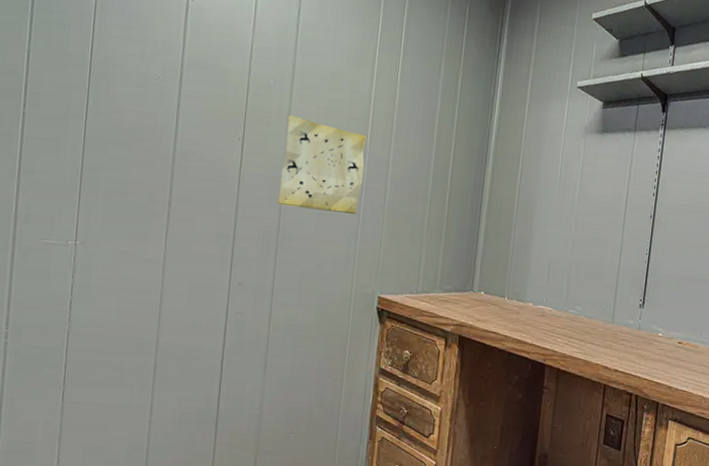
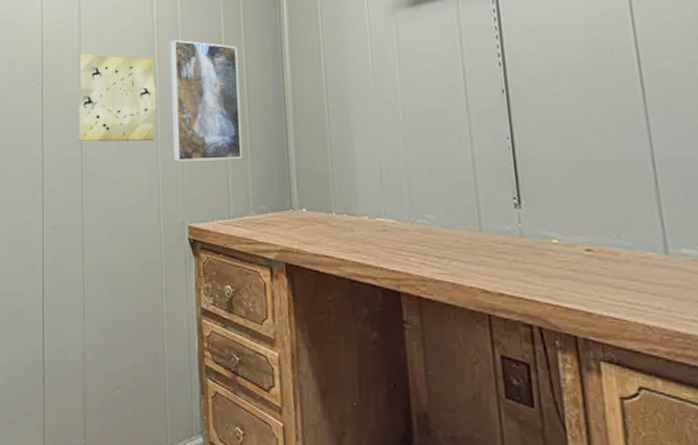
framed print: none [372,120,448,242] -> present [170,39,243,161]

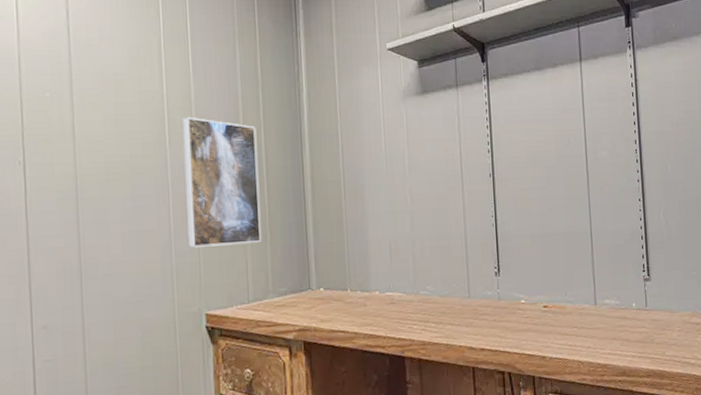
map: present [78,53,156,143] -> none [73,128,168,231]

